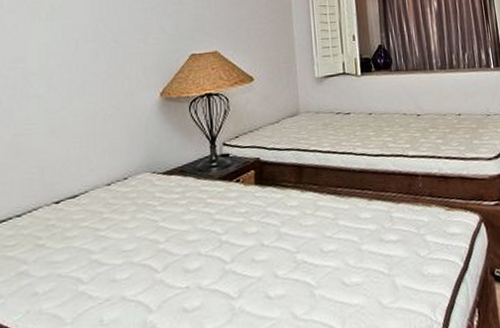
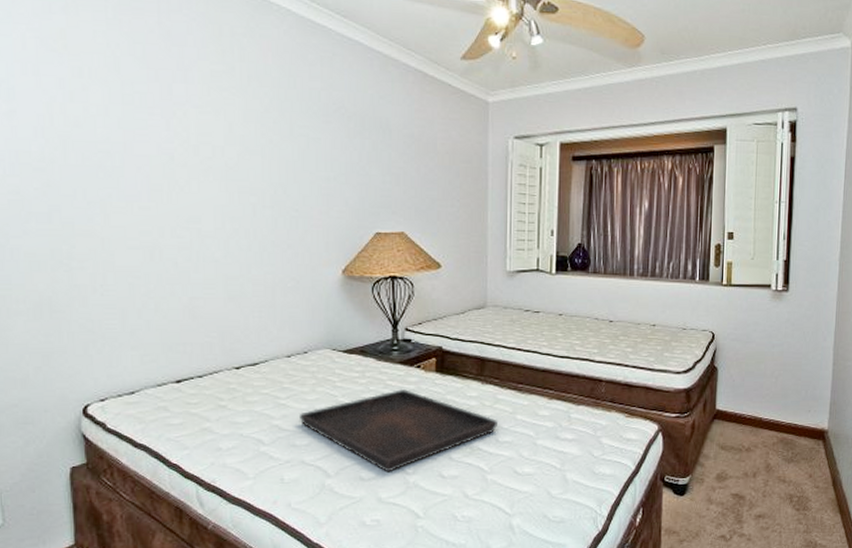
serving tray: none [119,205,320,300] -> present [298,388,497,472]

